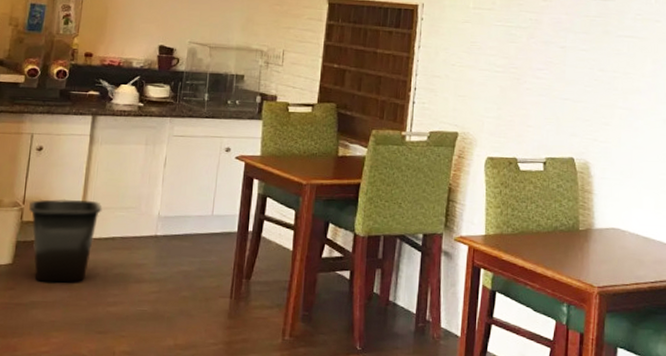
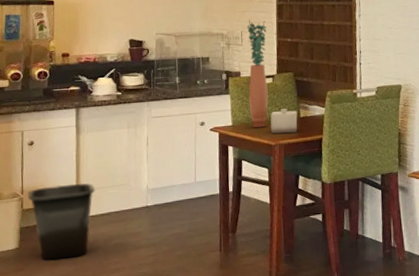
vase: none [282,37,312,163] -> present [247,19,269,128]
sugar bowl: none [303,143,336,173] -> present [270,108,298,134]

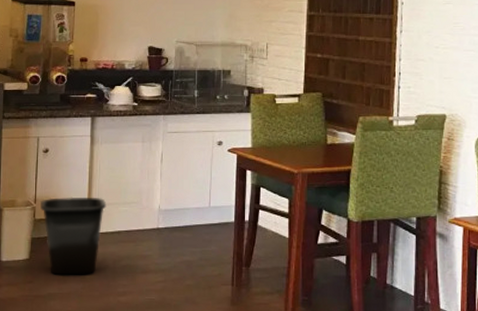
vase: present [247,19,269,128] -> none [271,30,295,153]
sugar bowl: present [270,108,298,134] -> none [294,132,324,161]

